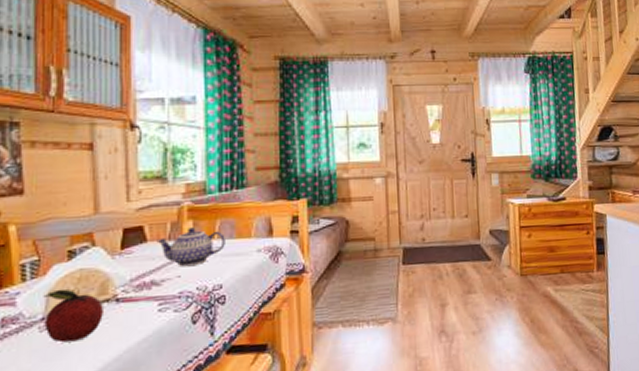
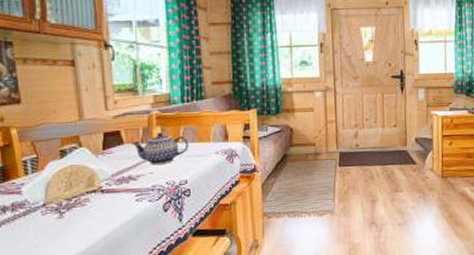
fruit: present [43,288,103,343] -> none [43,181,92,224]

